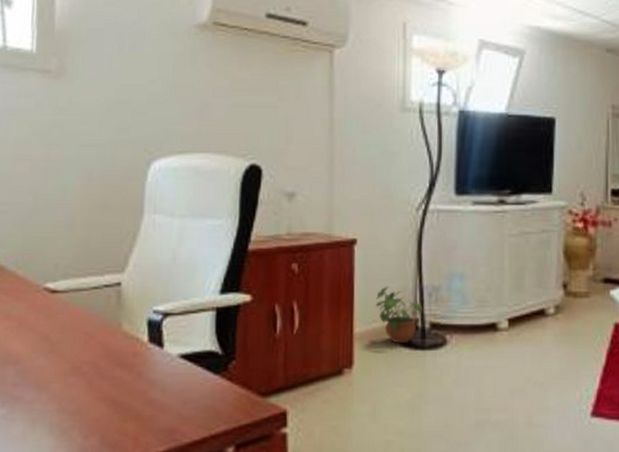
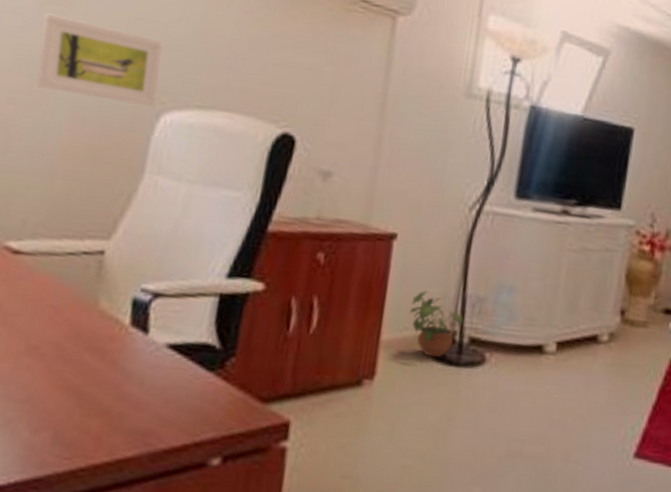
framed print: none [50,92,147,158] -> present [37,13,164,107]

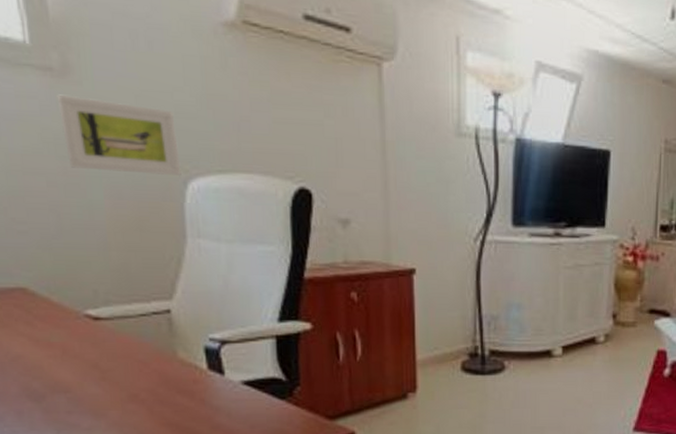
potted plant: present [408,290,464,358] -> none [436,315,483,370]

